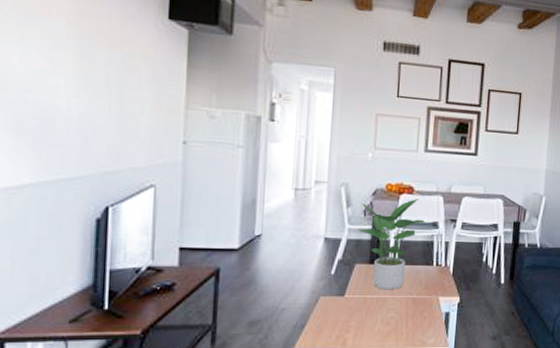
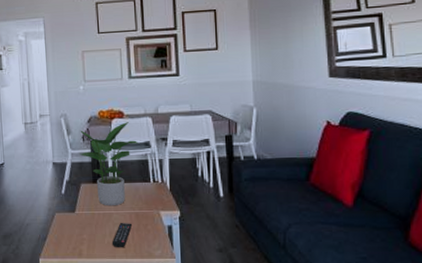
remote control: none [382,308,408,337] -> present [112,222,133,248]

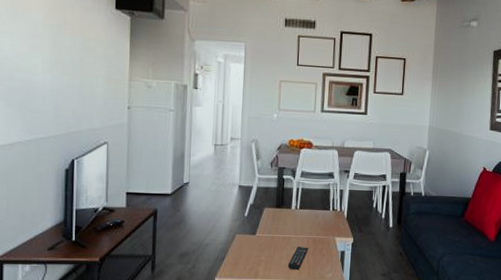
potted plant: present [80,122,139,206] -> none [267,153,323,231]

